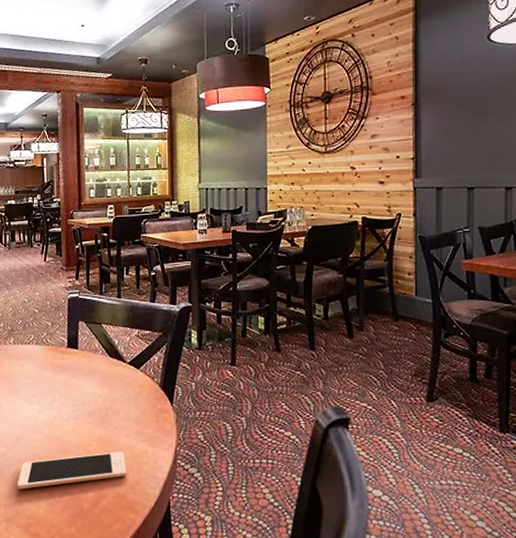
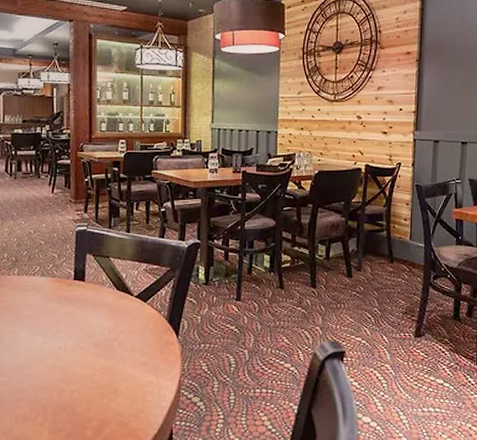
cell phone: present [17,451,127,489] -> none [18,381,131,418]

